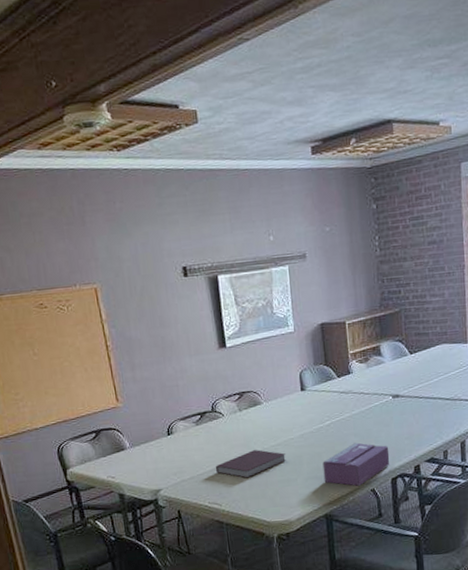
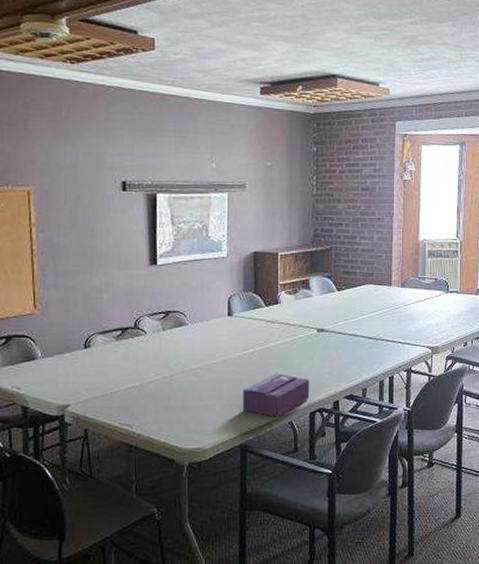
notebook: present [216,450,286,478] -> none [132,372,205,400]

